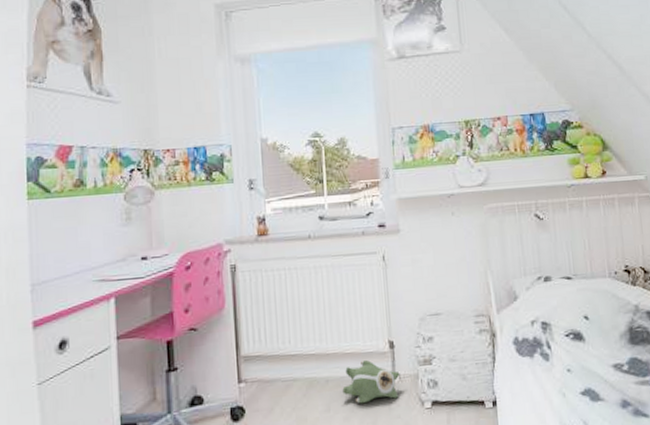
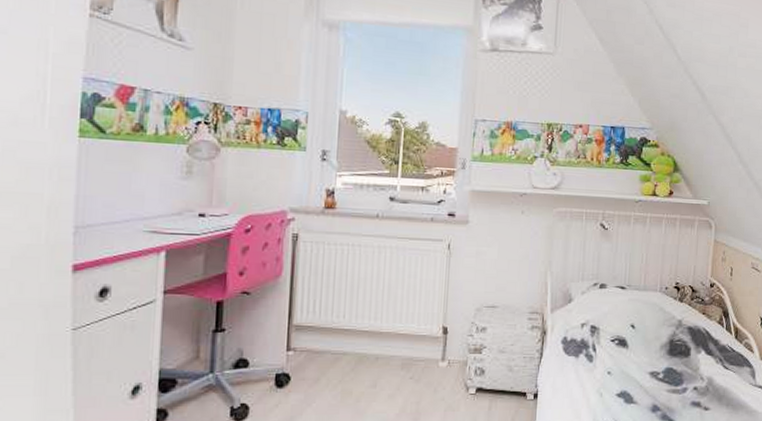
plush toy: present [342,359,400,404] -> none [391,342,450,384]

